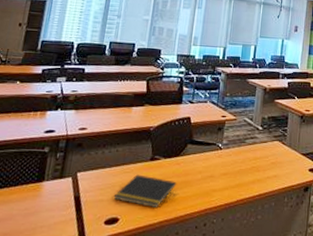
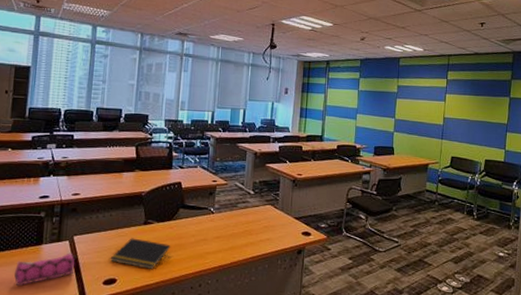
pencil case: none [10,190,77,226] -> present [13,252,75,286]

